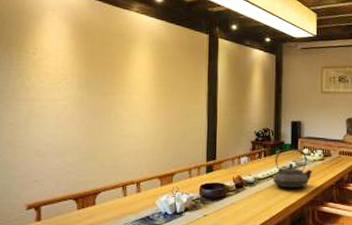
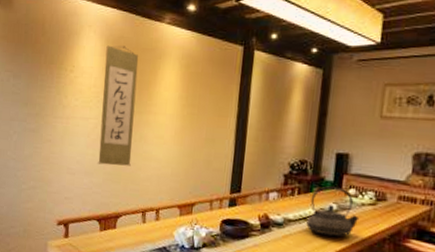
wall scroll: none [71,29,109,145] -> present [98,45,139,166]

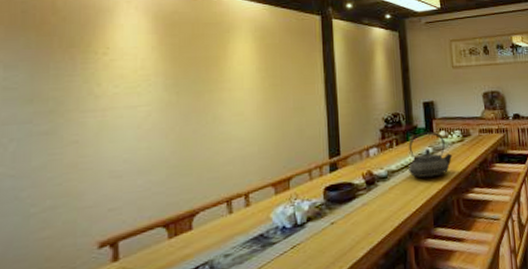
wall scroll: present [98,45,139,166] -> none [155,22,204,158]

